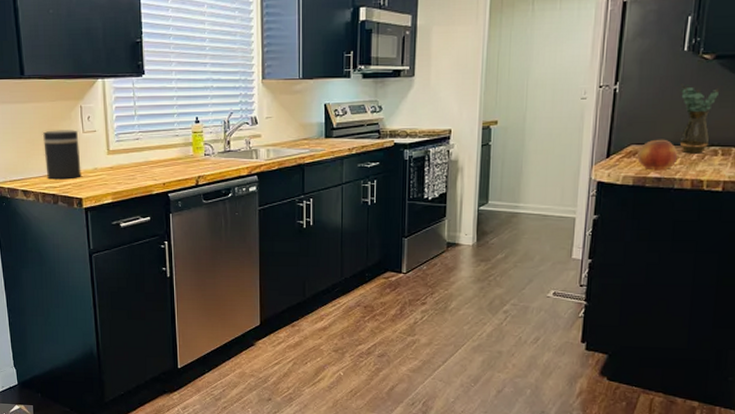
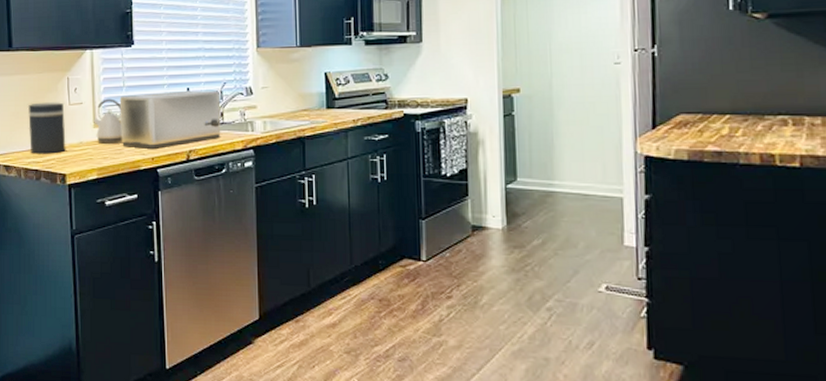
kettle: none [107,127,135,171] -> present [94,98,122,145]
toaster: none [131,119,228,176] -> present [119,90,221,150]
fruit: present [637,139,678,171] -> none [689,107,740,143]
vase: present [679,83,719,154] -> none [730,45,778,124]

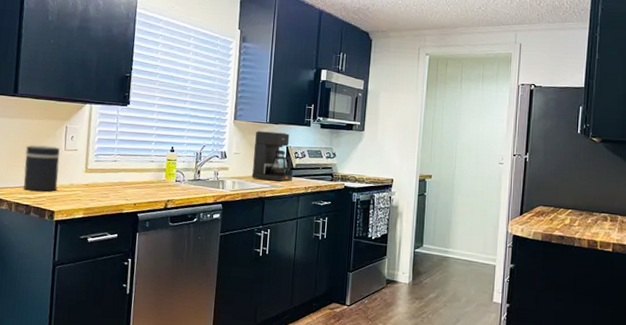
kettle: present [94,98,122,145] -> none [85,148,112,189]
toaster: present [119,90,221,150] -> none [108,147,199,197]
coffee maker: none [285,56,336,117] -> present [252,131,292,182]

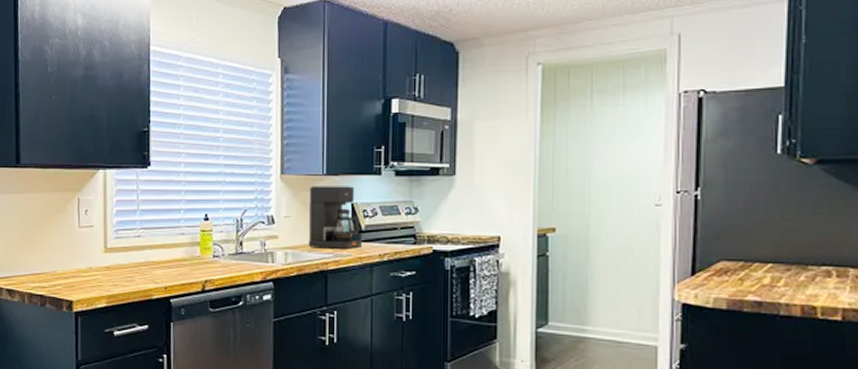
cylinder: present [23,145,60,192] -> none [35,224,74,280]

